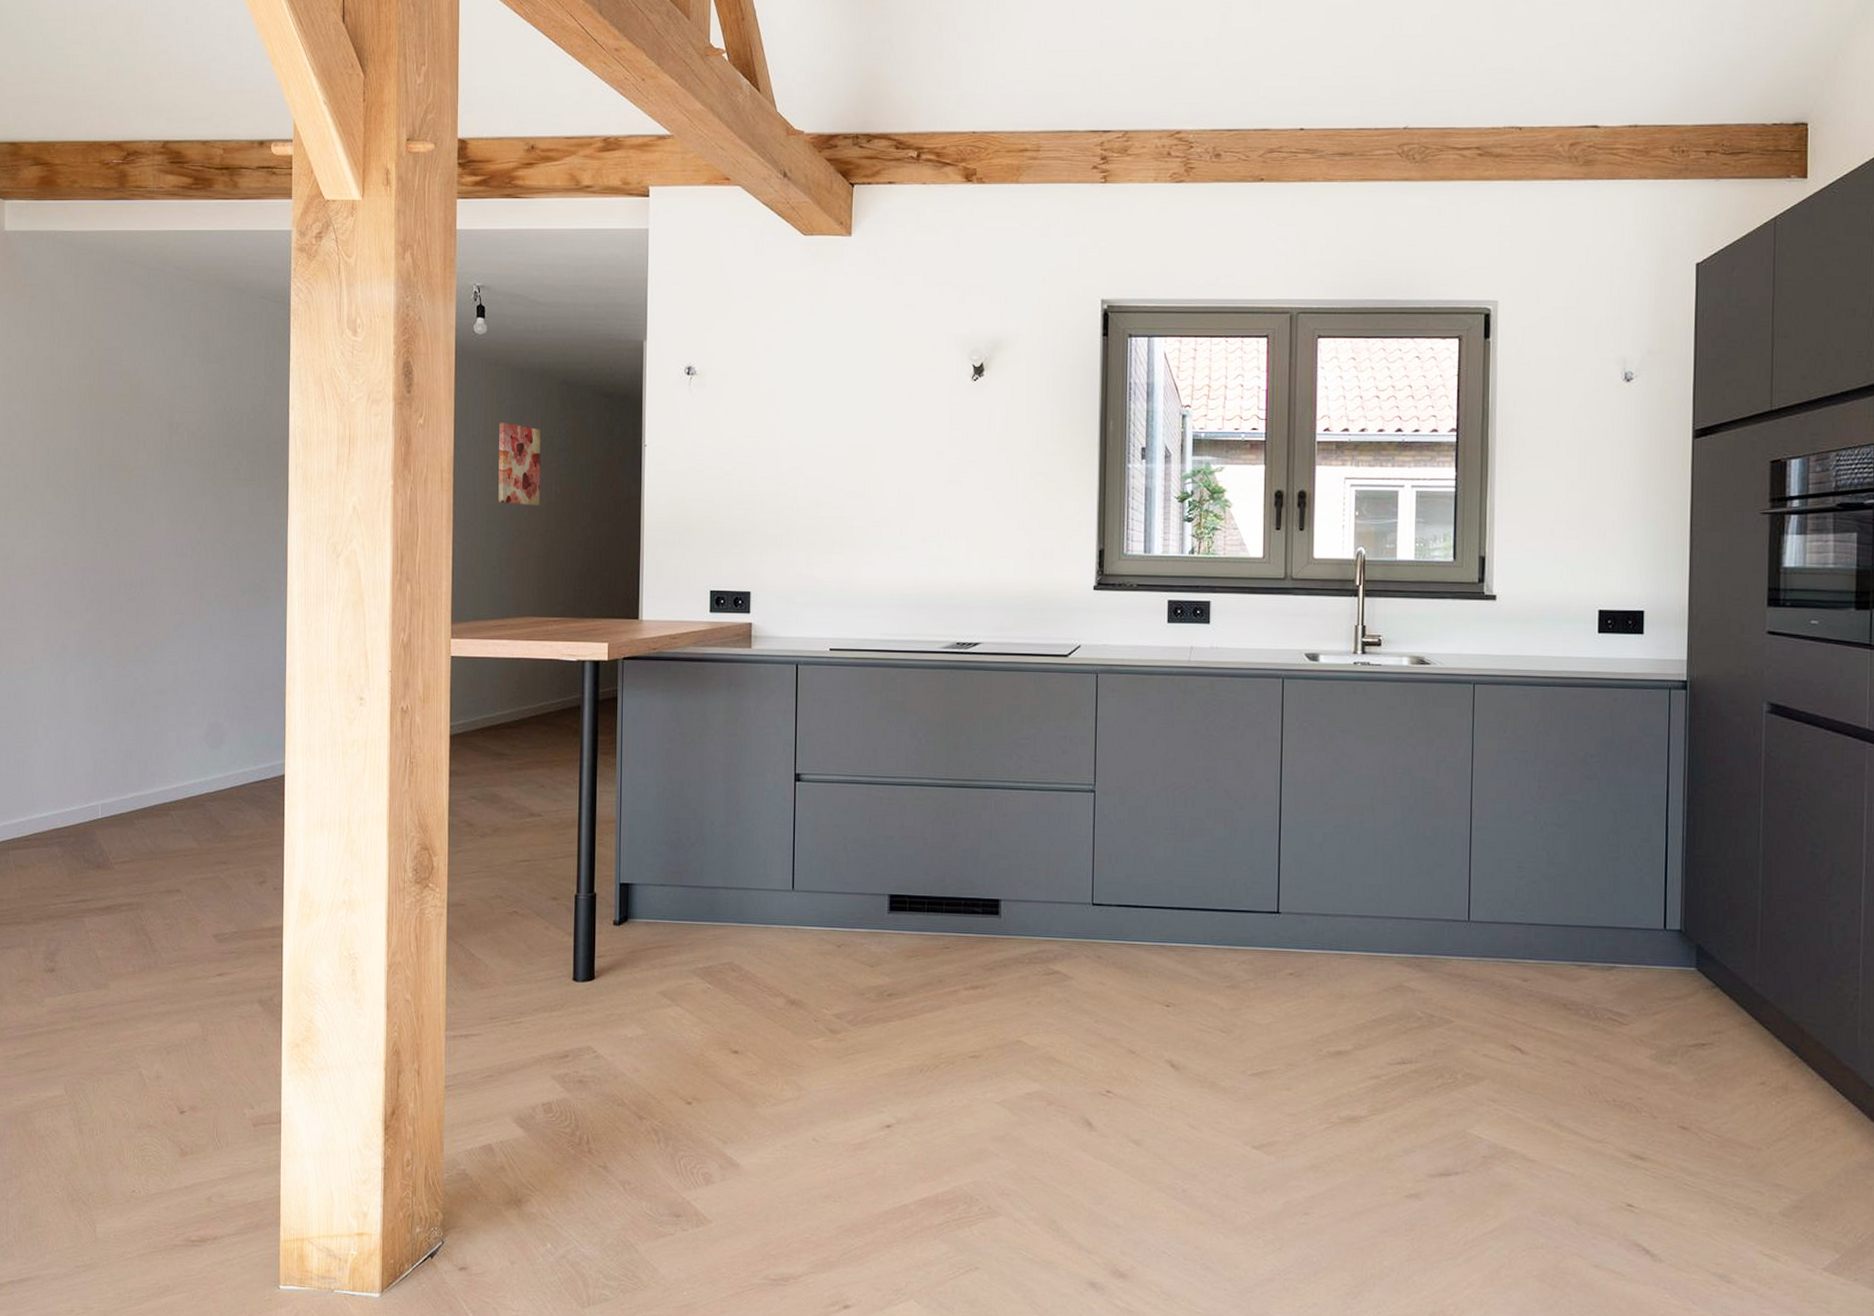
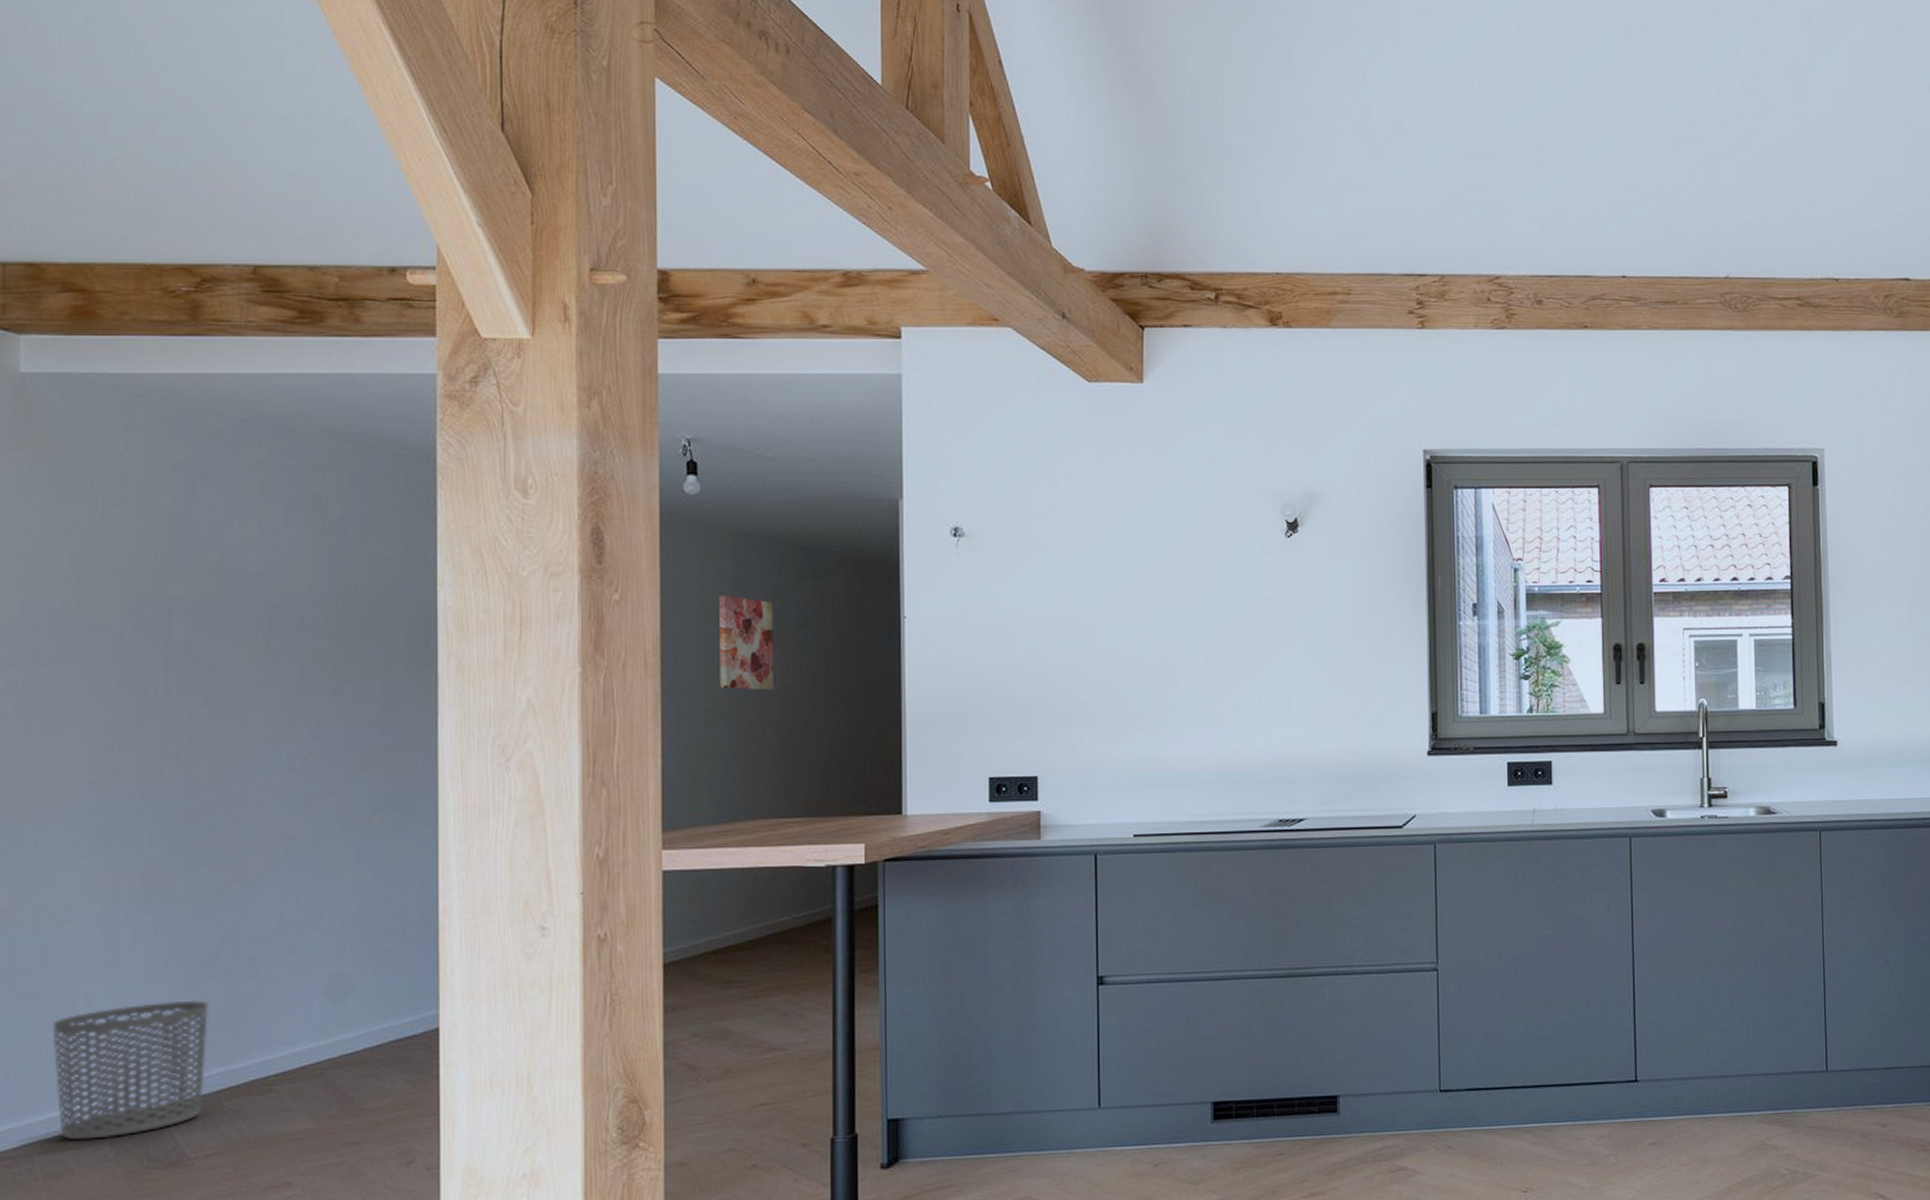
waste bin: none [22,737,125,842] -> present [52,1000,208,1140]

